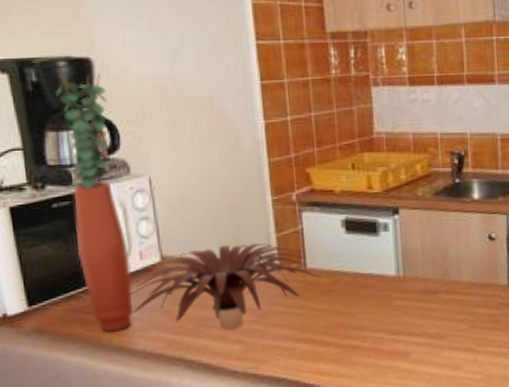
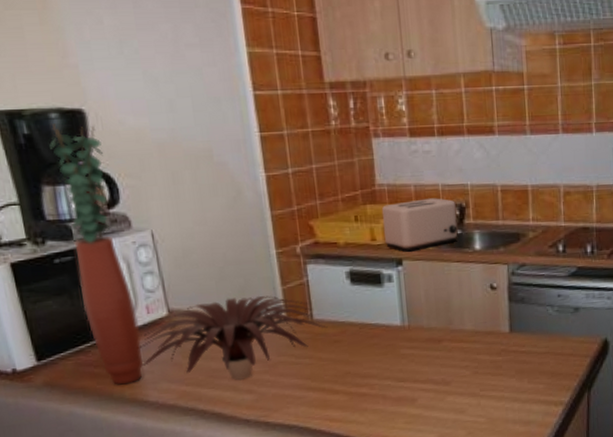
toaster: none [379,146,456,201] -> present [381,198,458,252]

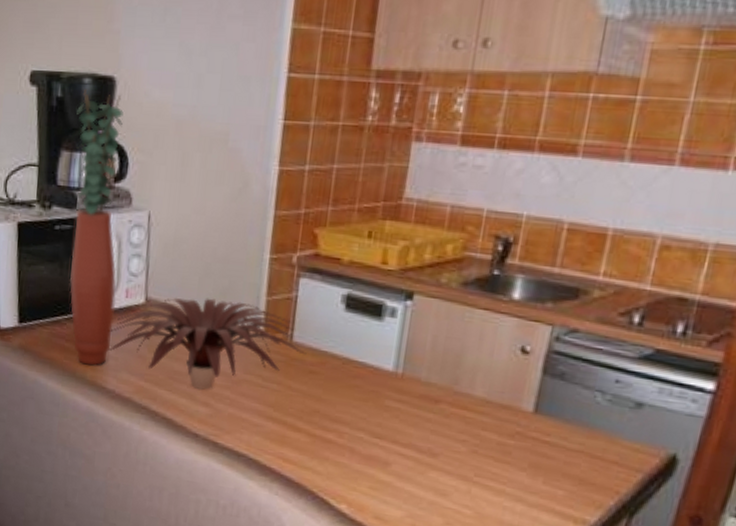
toaster: present [381,198,458,252] -> none [397,223,501,286]

